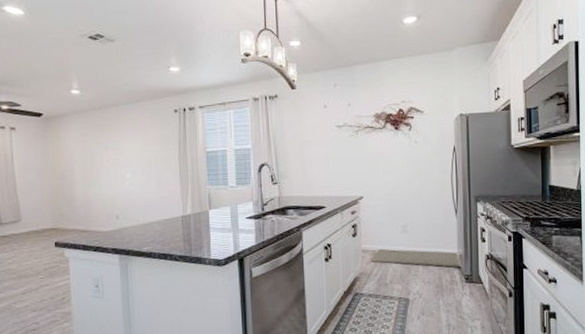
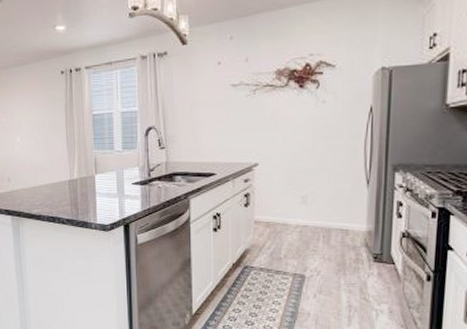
rug: present [370,248,462,268] -> none [262,220,371,245]

